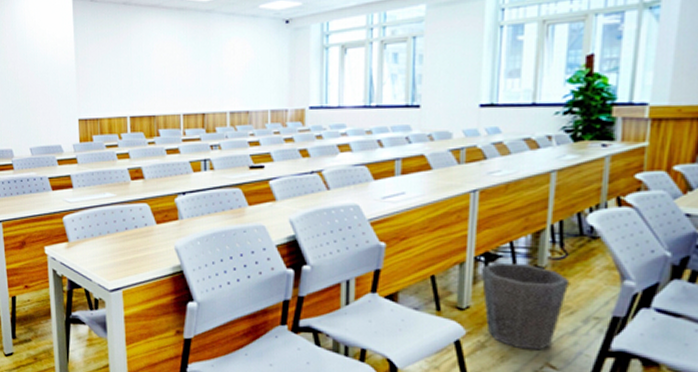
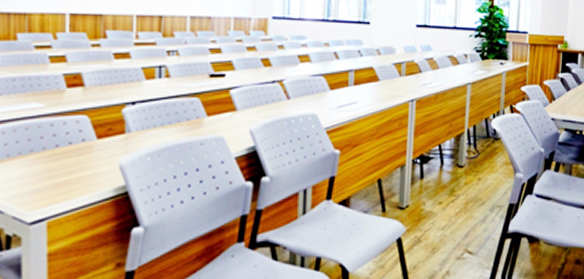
waste bin: present [480,262,570,351] -> none [417,163,481,240]

